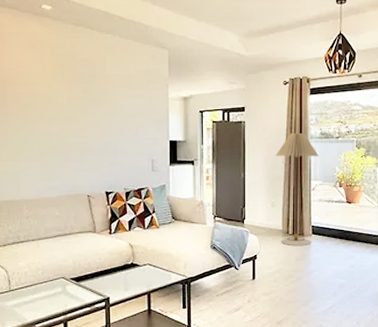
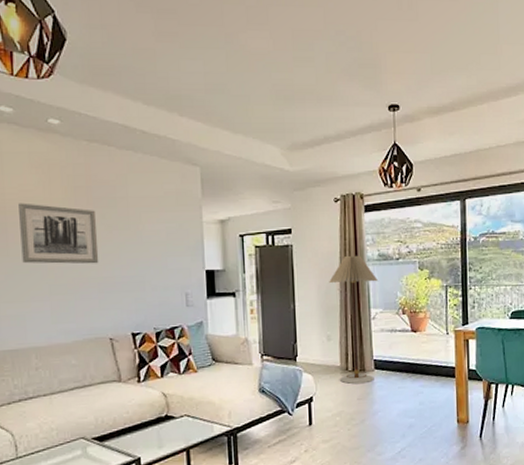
wall art: none [16,77,81,131] -> present [19,203,99,264]

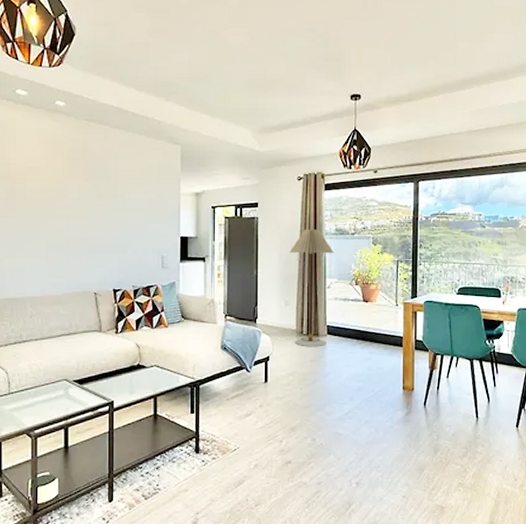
wall art: present [19,203,99,264] -> none [26,172,90,227]

